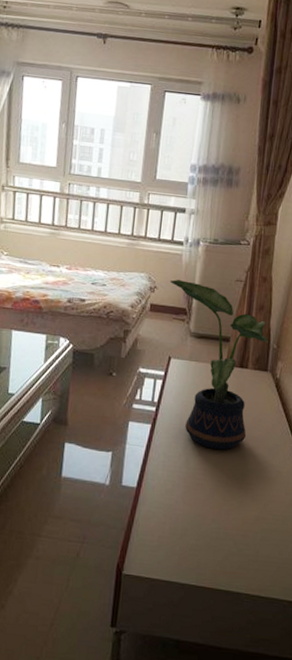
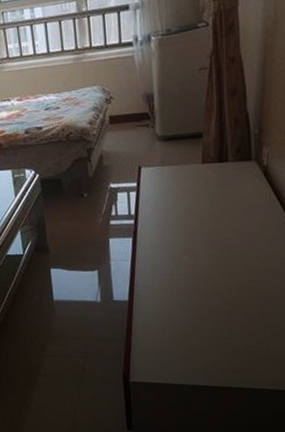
potted plant: present [169,279,269,450] -> none [125,82,248,252]

